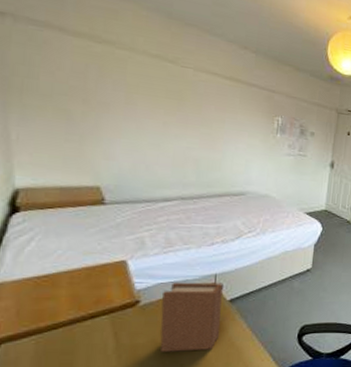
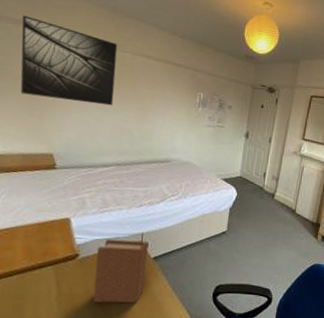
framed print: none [48,16,176,131] -> present [20,15,118,106]

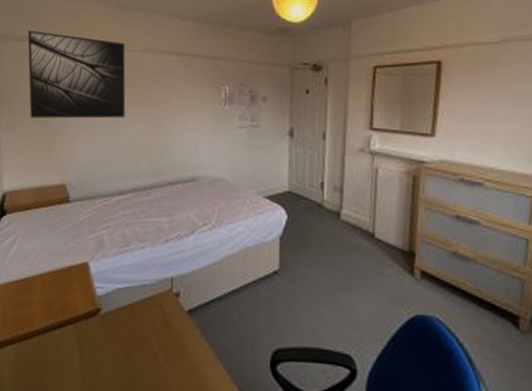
book: present [93,238,149,303] -> none [120,287,181,375]

